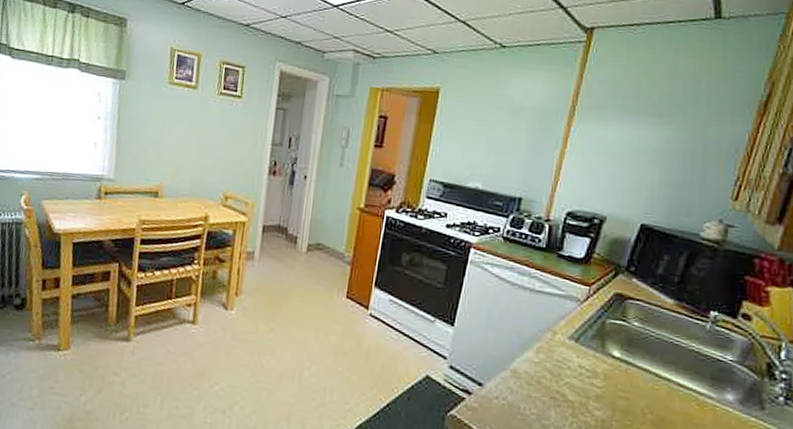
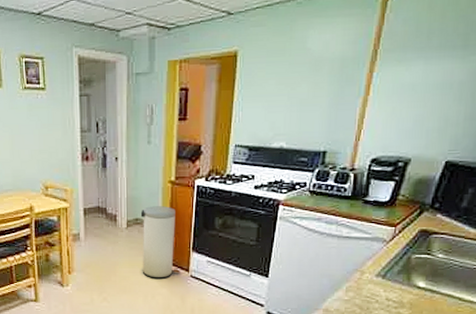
pedal bin: none [317,232,361,315] -> present [140,206,180,280]

